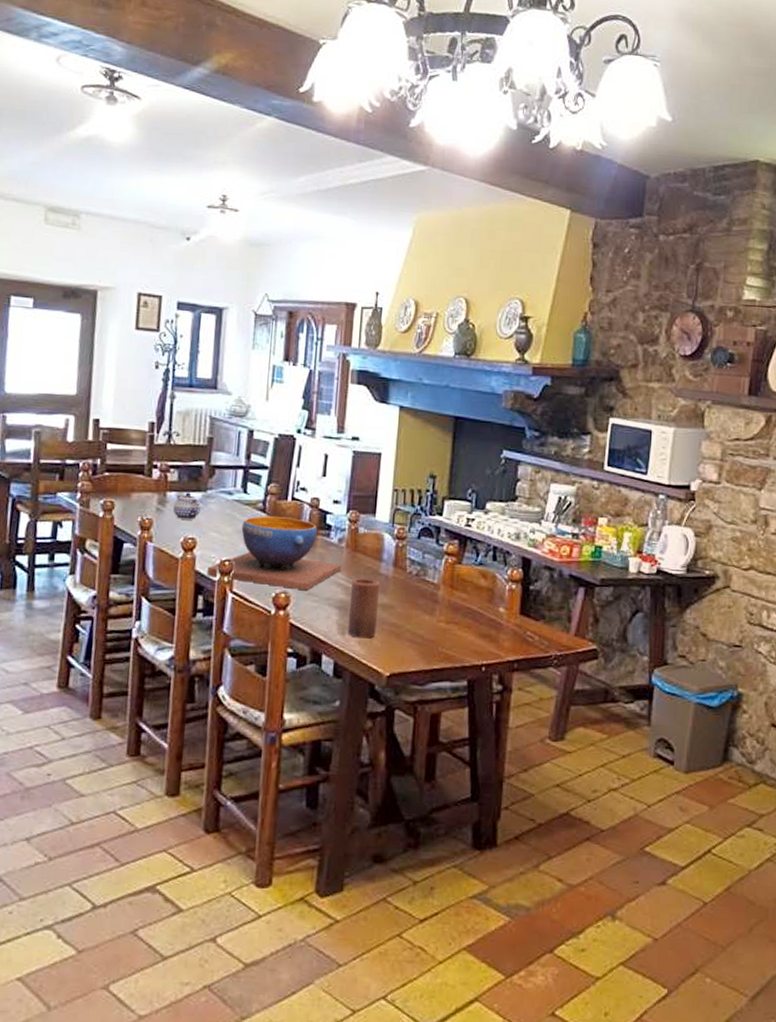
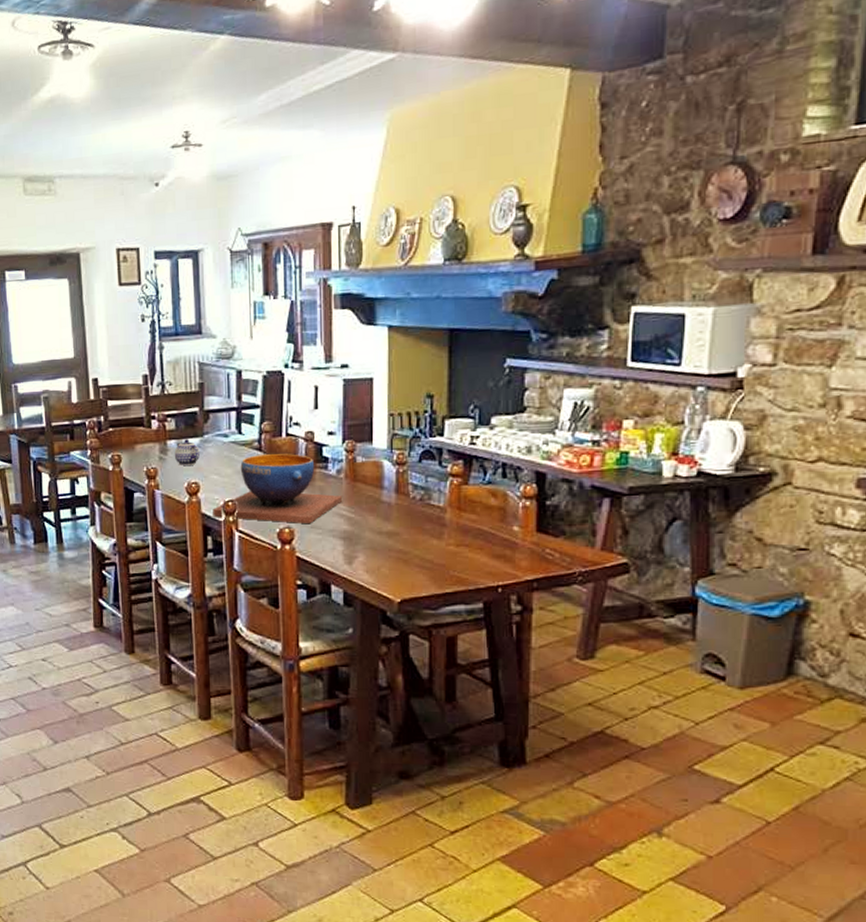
candle: present [347,578,380,639] -> none [353,507,384,567]

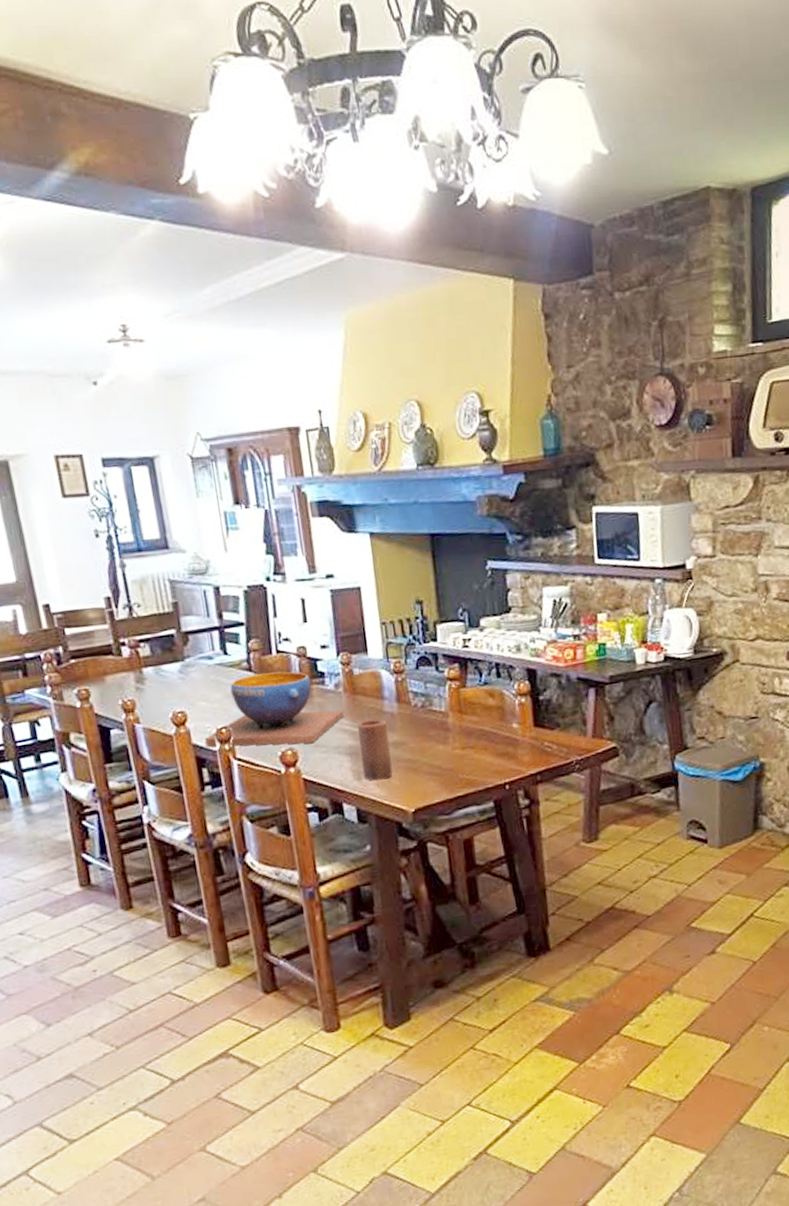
teapot: present [174,439,200,465] -> none [152,665,183,695]
candle: none [353,507,384,567] -> present [357,719,393,781]

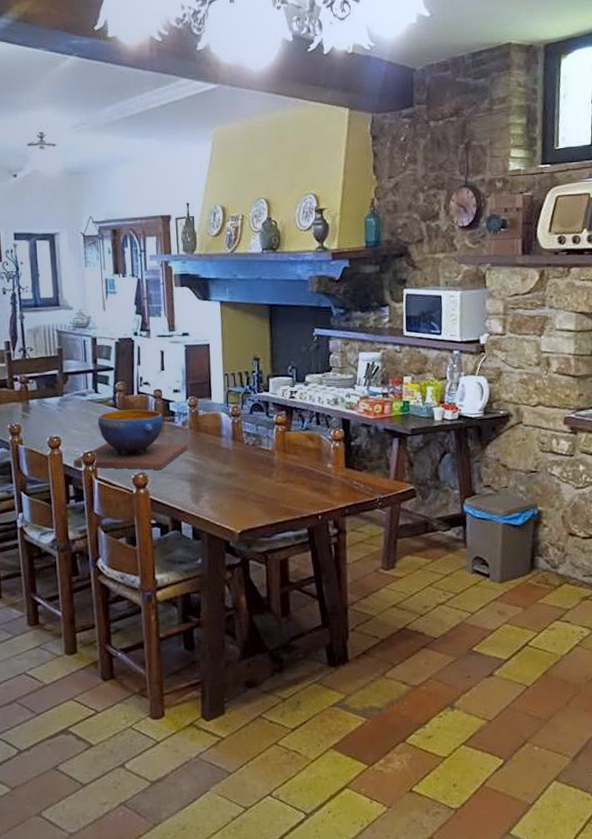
candle: present [357,719,393,781] -> none [199,453,225,505]

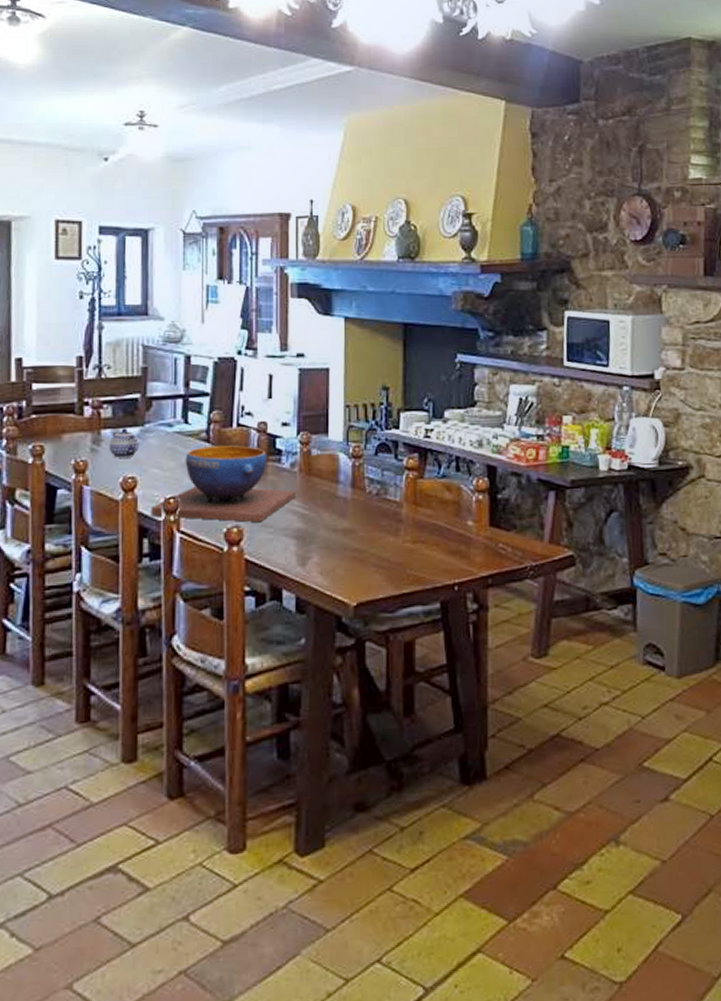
teapot: none [36,398,60,422] -> present [109,428,139,458]

